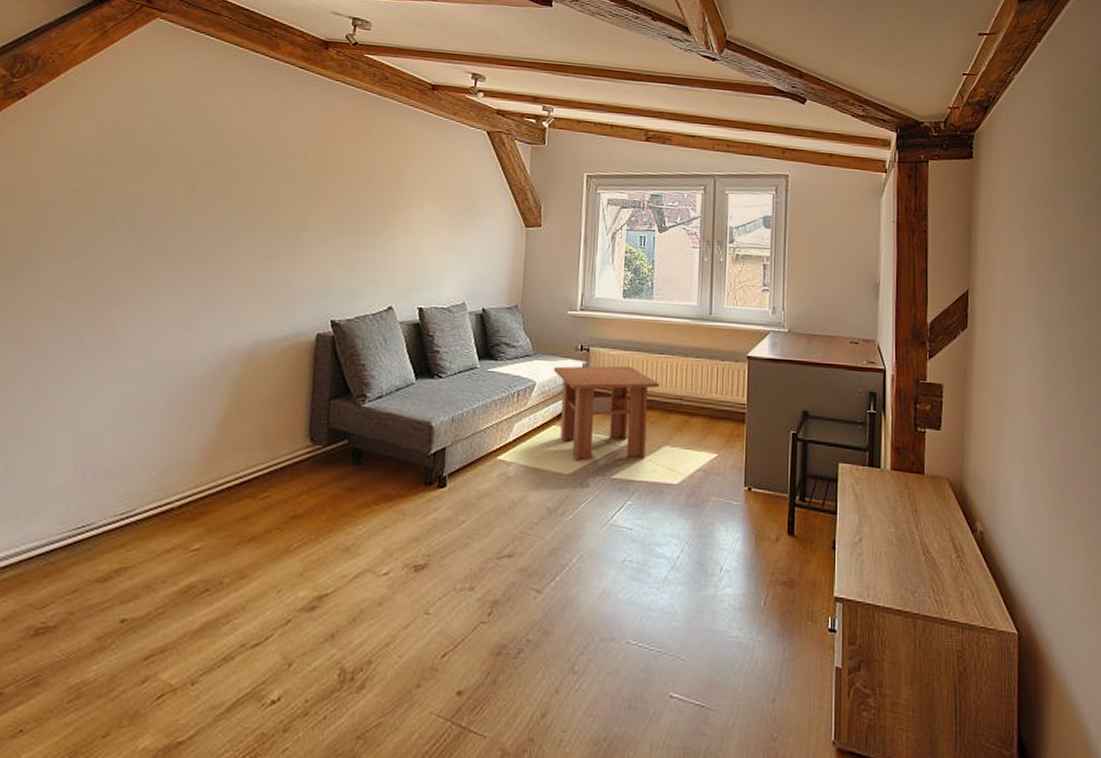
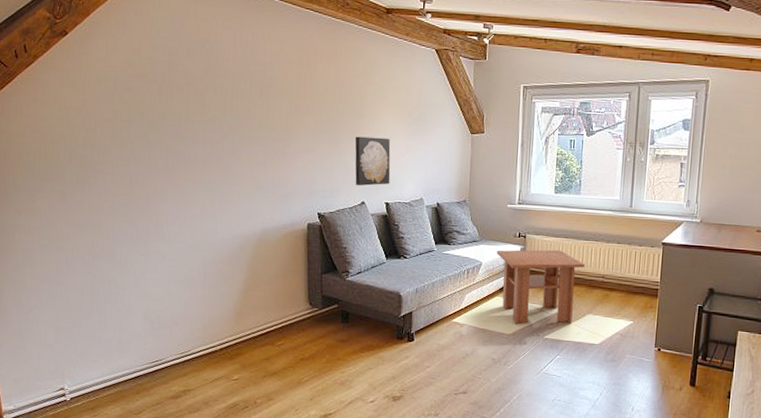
wall art: none [381,227,429,288] -> present [355,136,391,186]

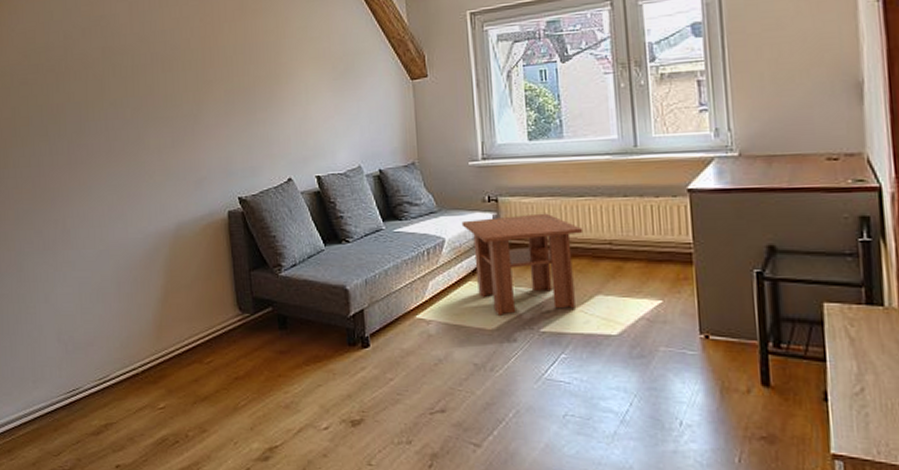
wall art: present [355,136,391,186] -> none [272,98,320,160]

